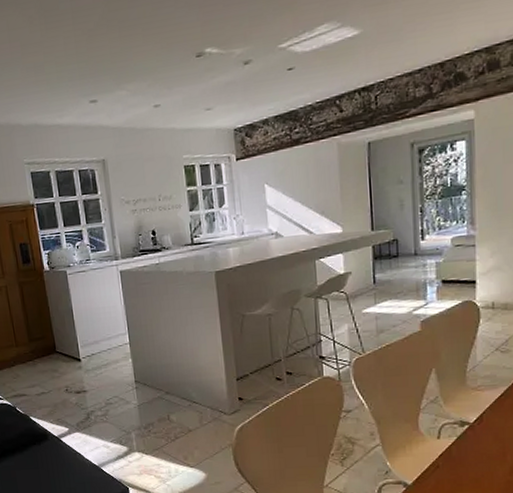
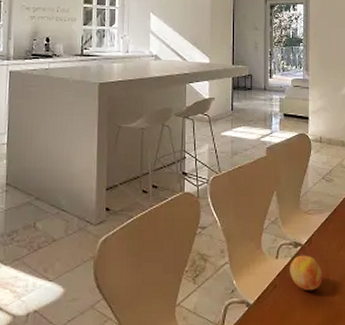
fruit: none [455,434,498,471] -> present [290,255,323,291]

